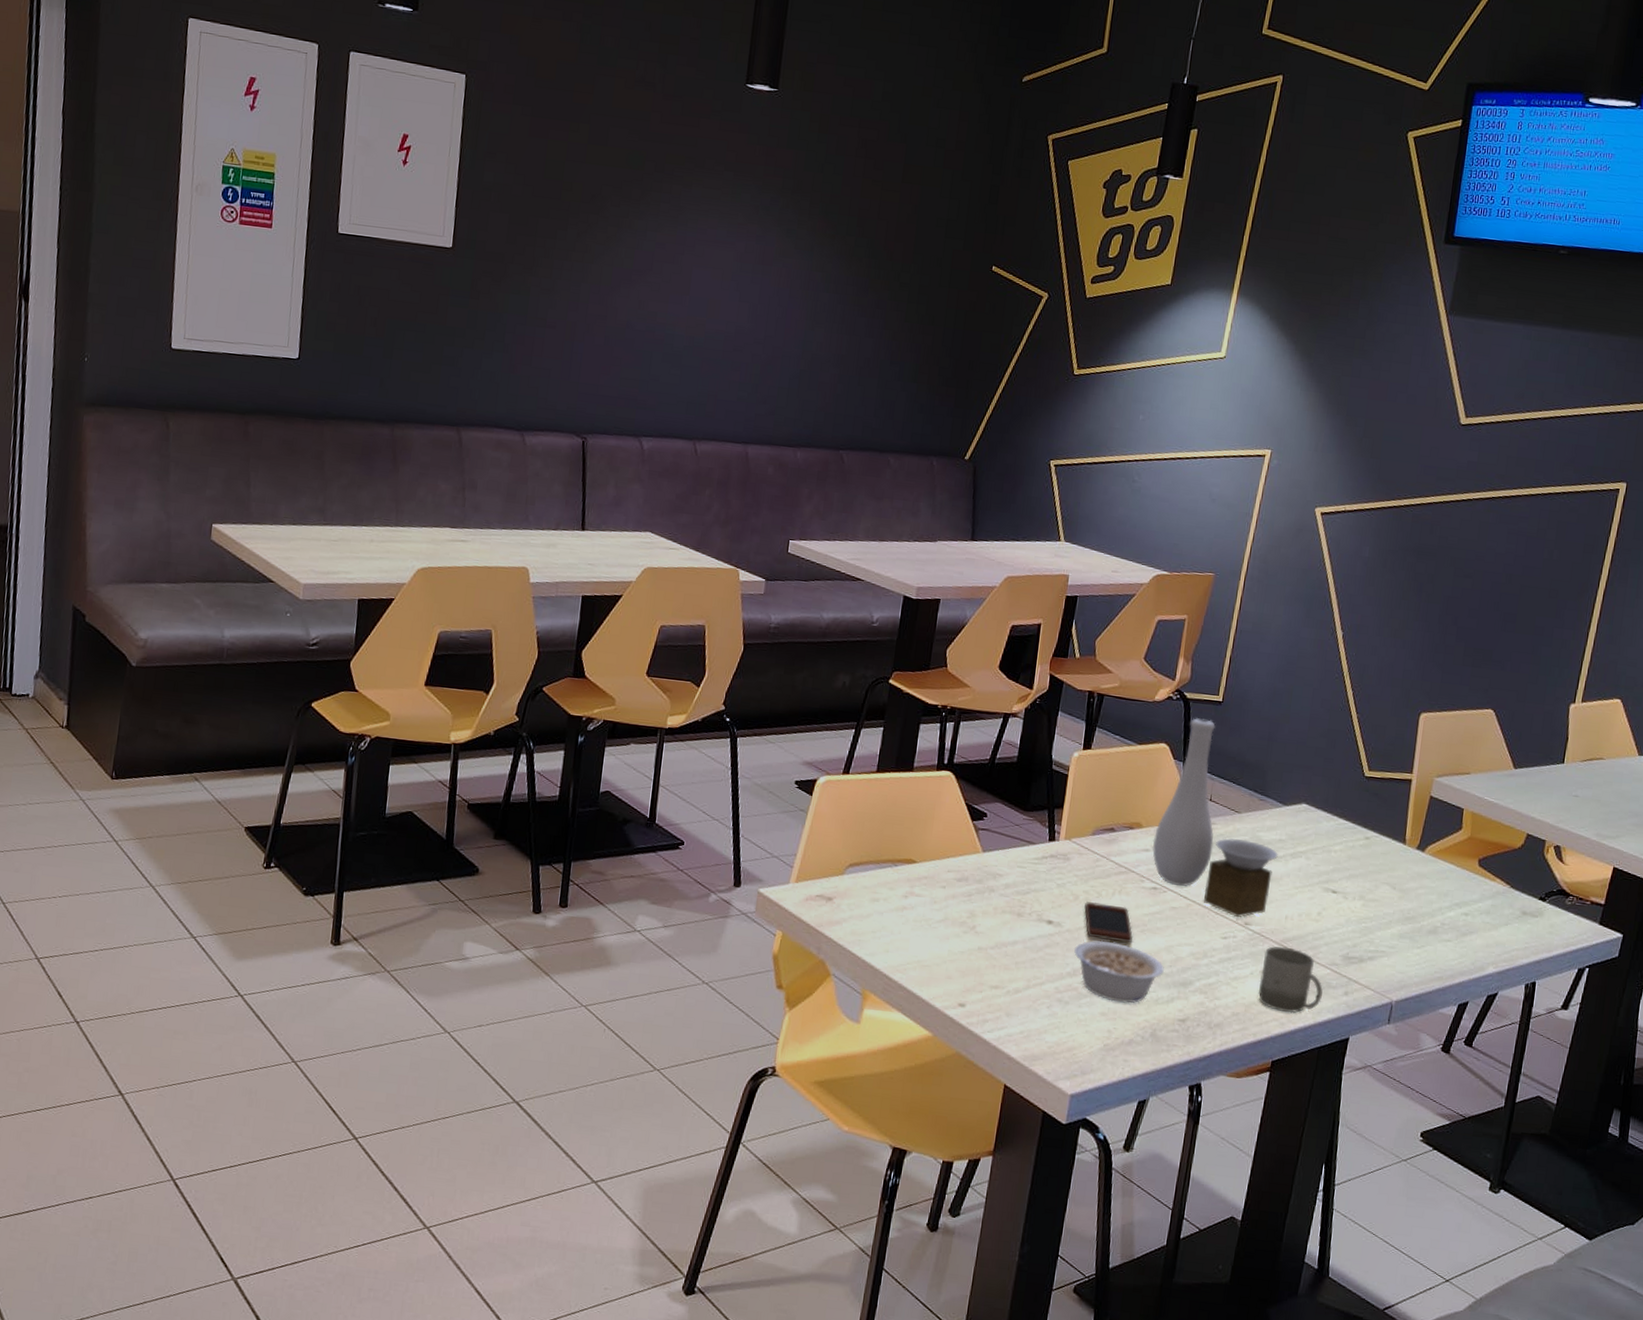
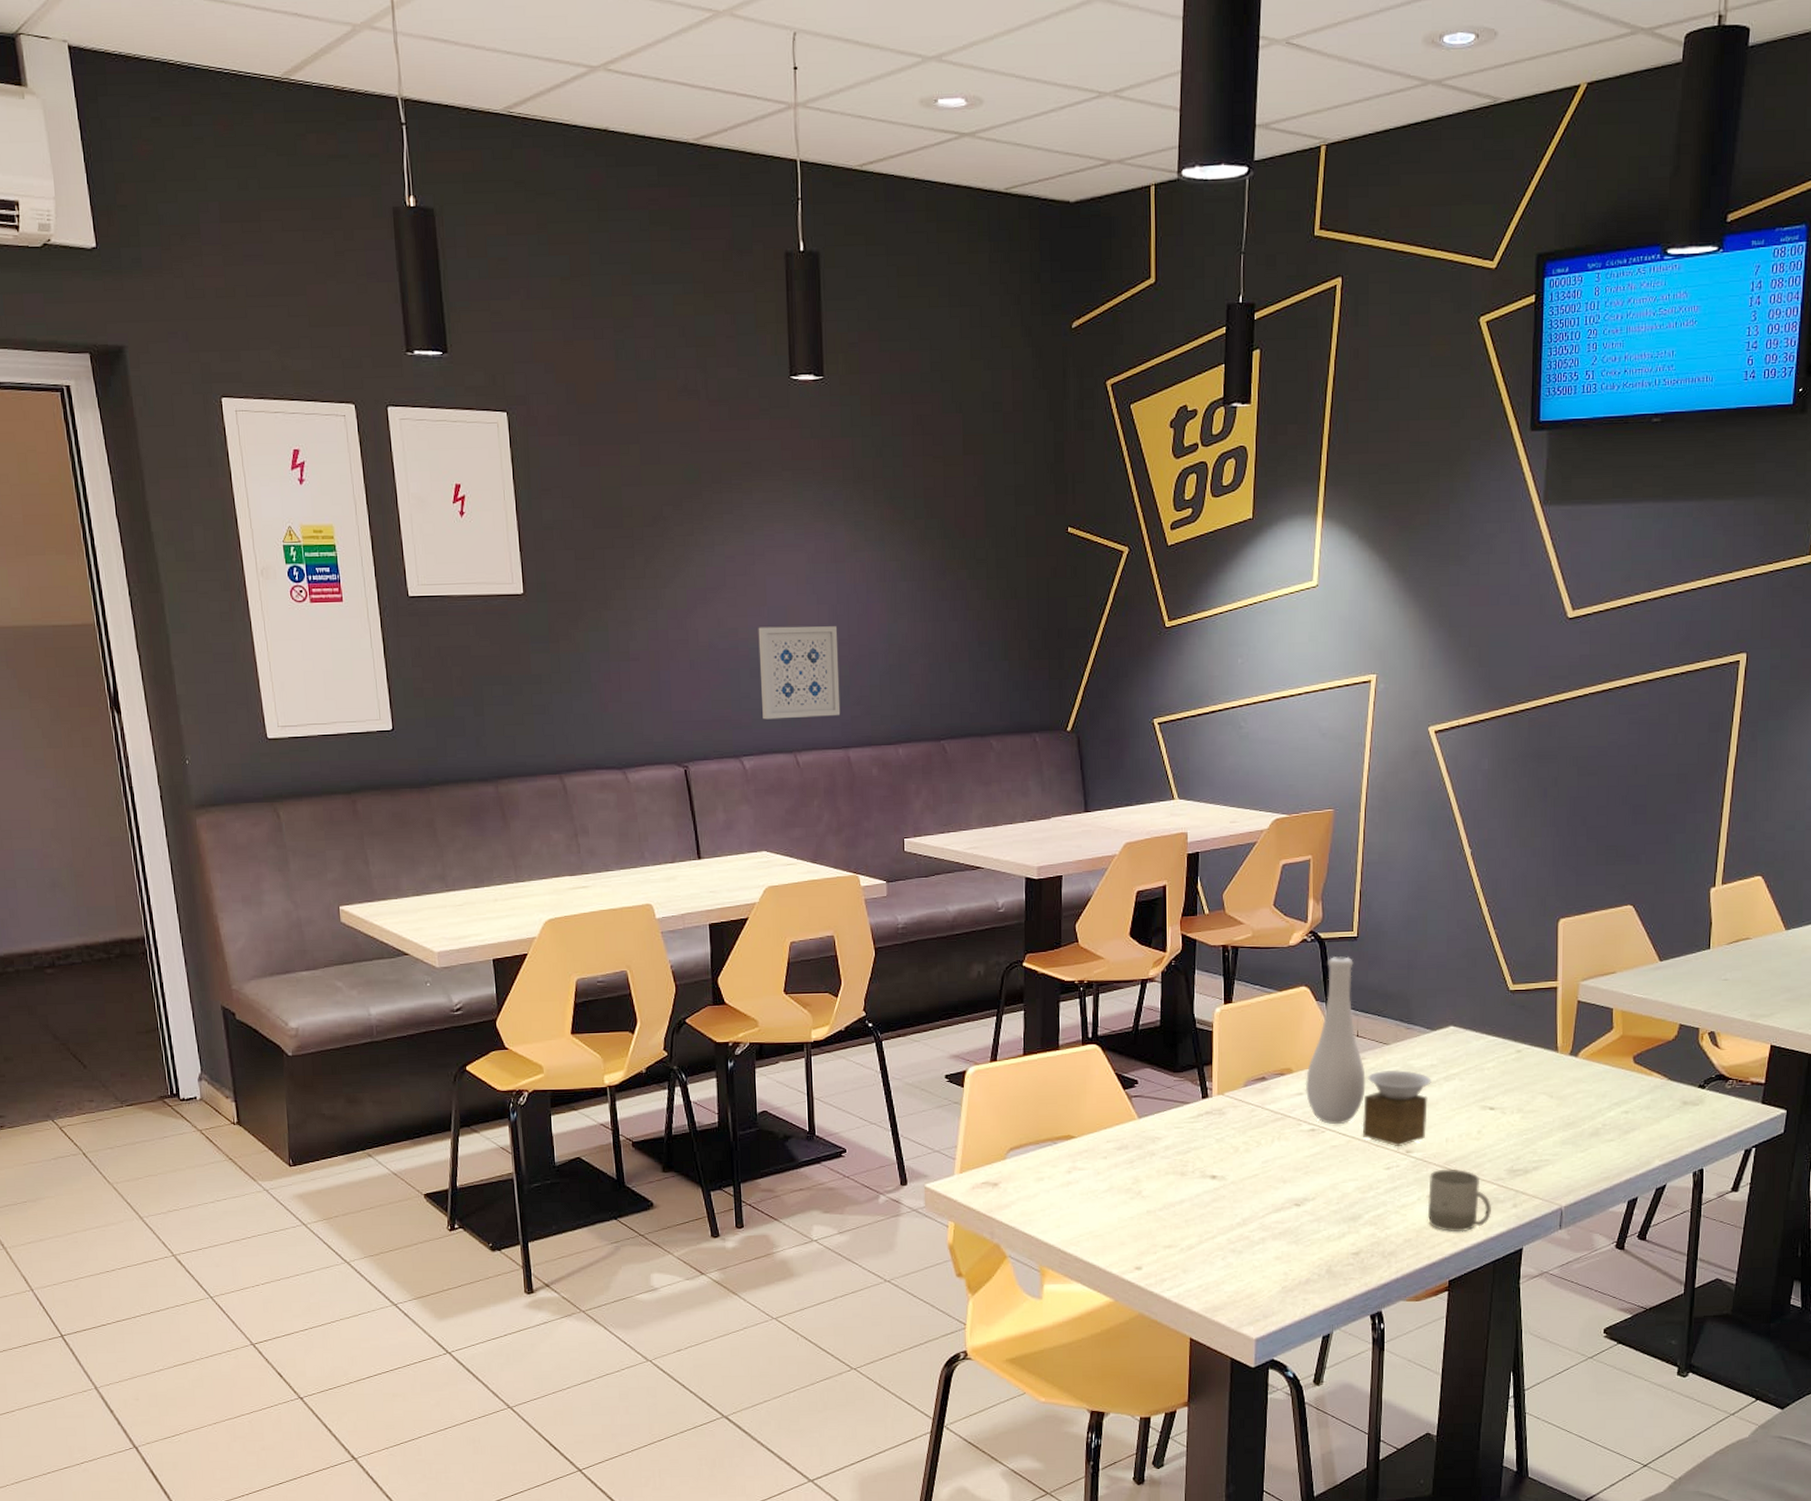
wall art: none [668,314,754,411] -> present [758,626,841,720]
legume: present [1073,940,1165,1003] -> none [1240,1187,1333,1245]
smartphone: present [1084,902,1134,943] -> none [1246,1151,1298,1187]

